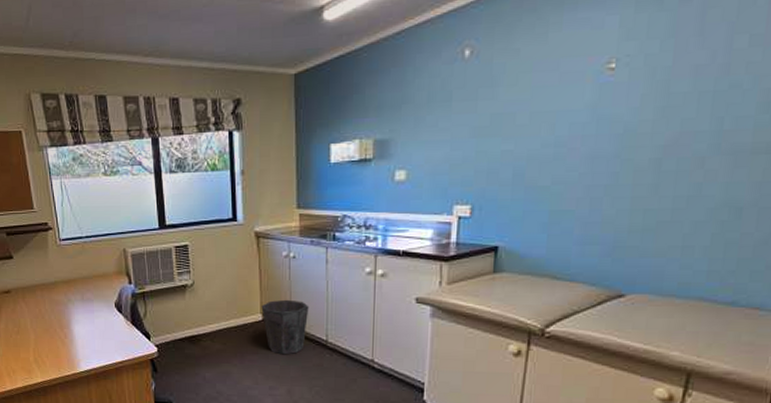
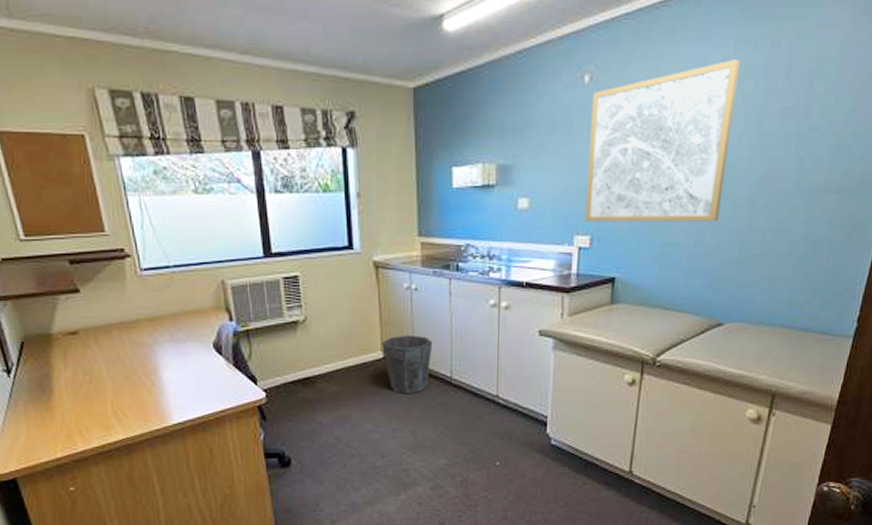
wall art: none [465,20,642,192] -> present [585,59,741,222]

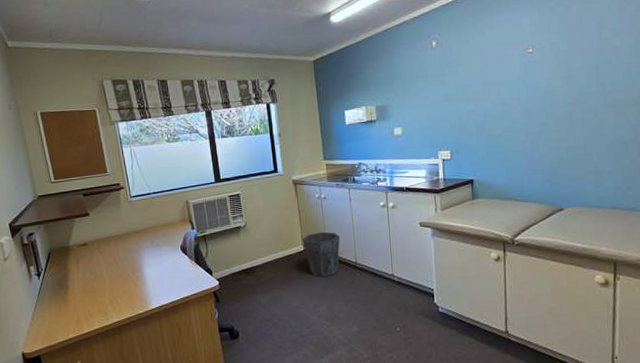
wall art: present [585,59,741,222] -> none [439,21,547,141]

